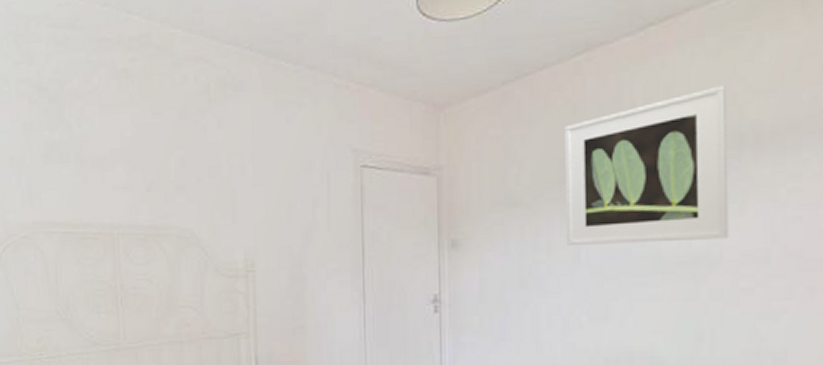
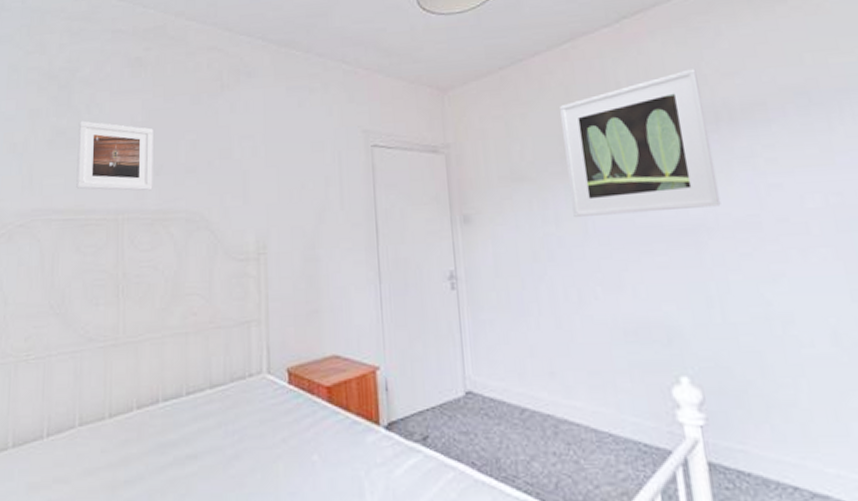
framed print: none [70,135,145,207] -> present [76,120,153,191]

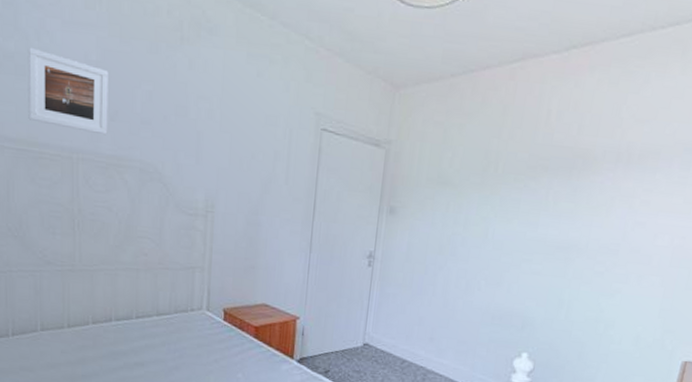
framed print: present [560,68,721,217] -> none [480,110,617,233]

